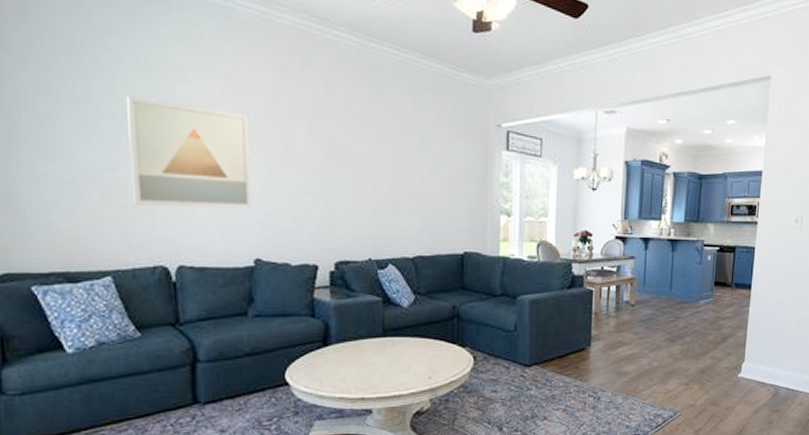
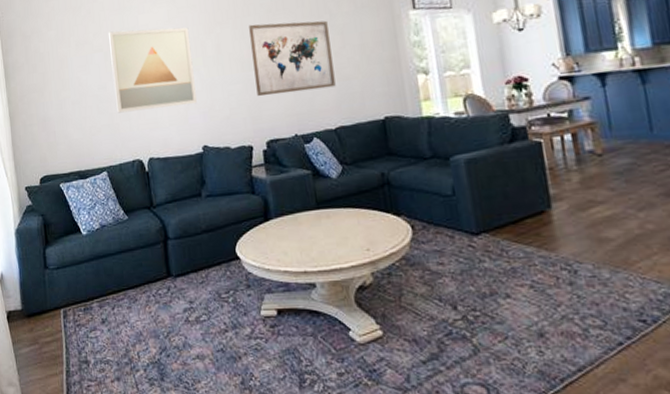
wall art: none [328,129,419,215] -> present [249,20,336,97]

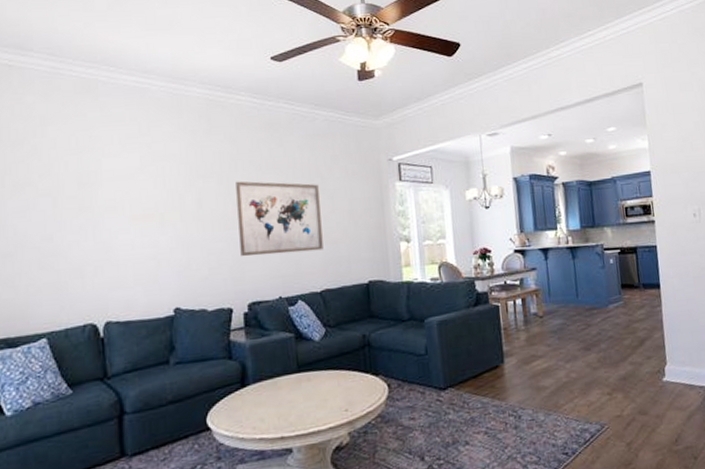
wall art: present [108,27,197,113] -> none [59,173,170,270]

